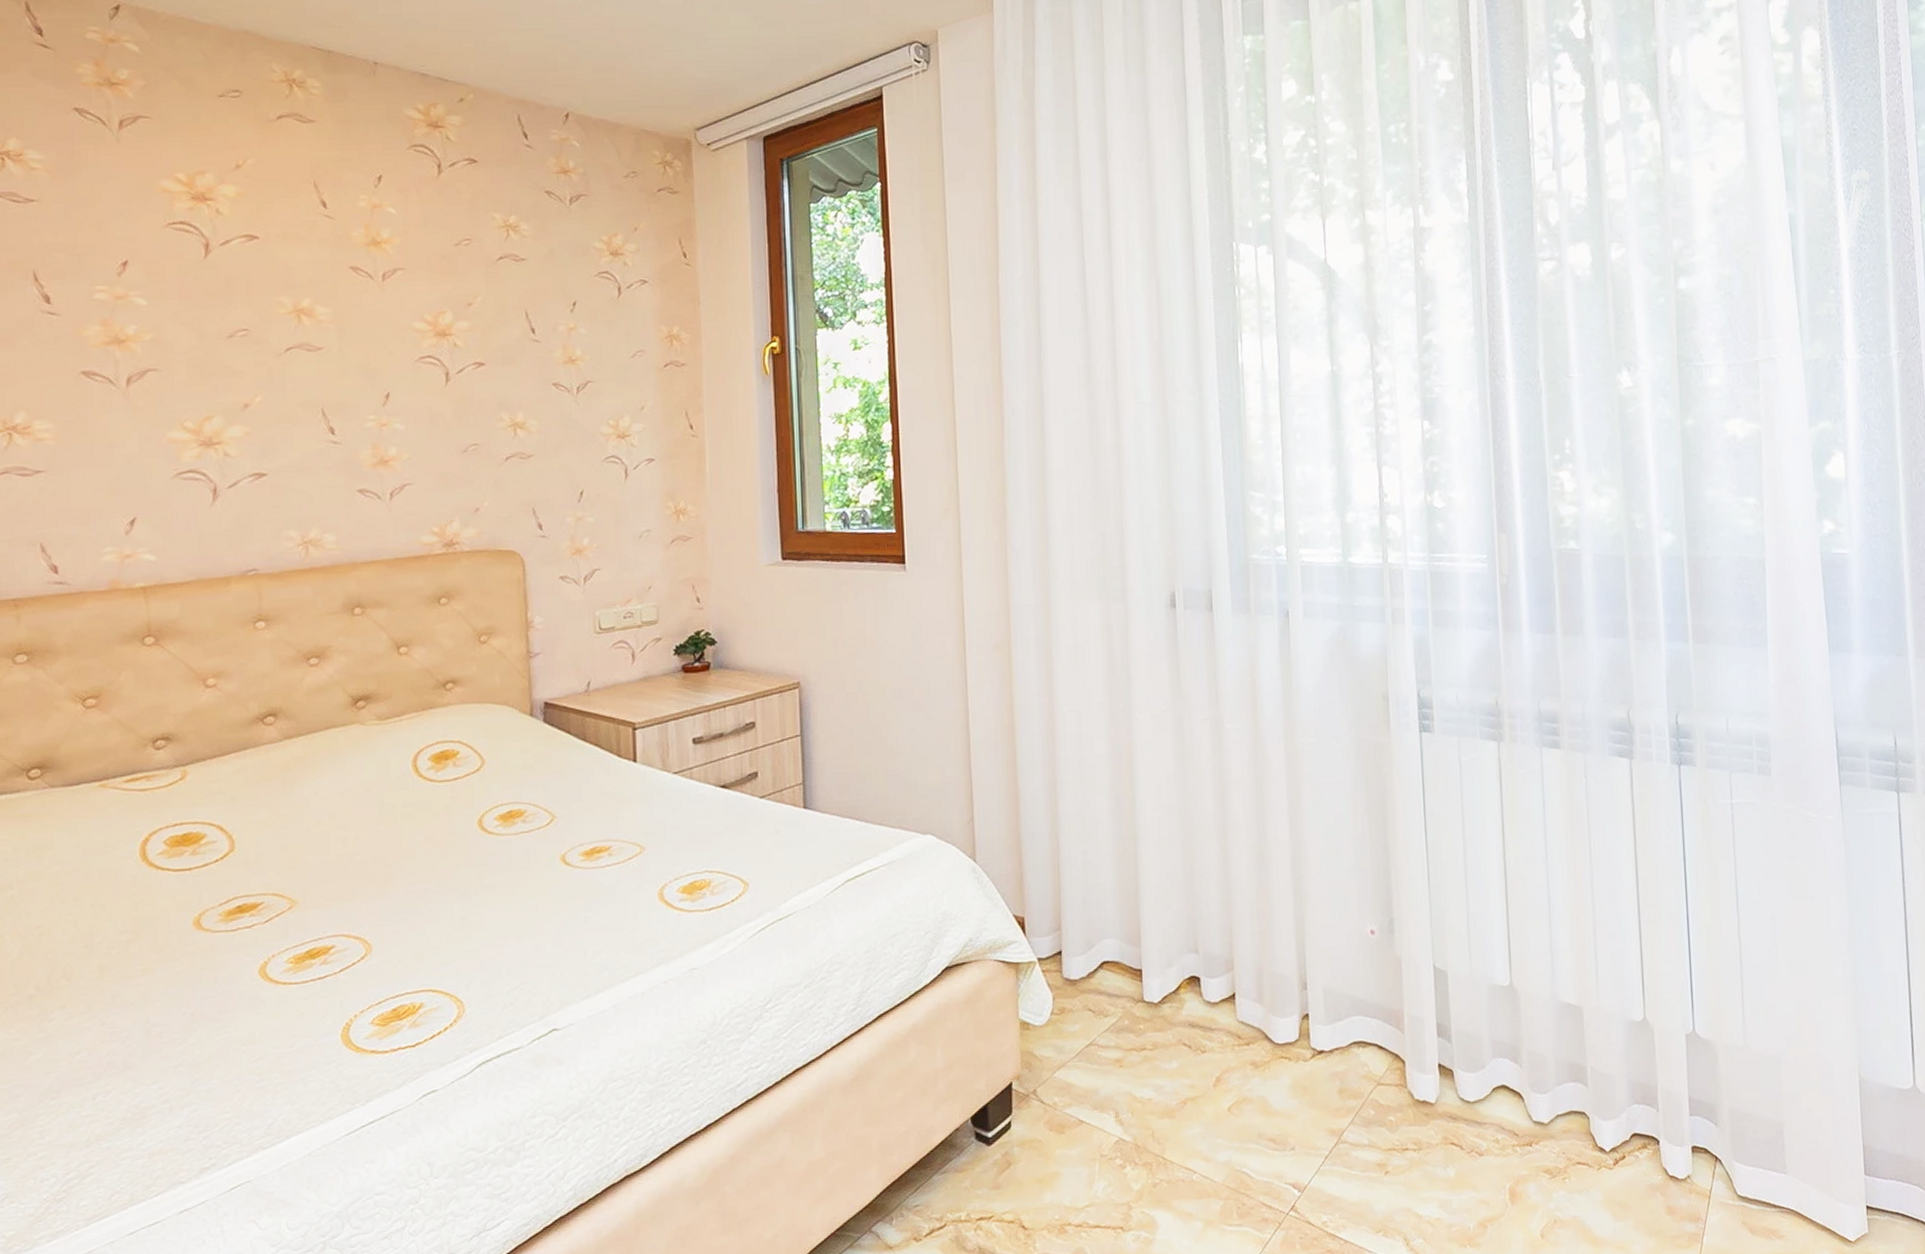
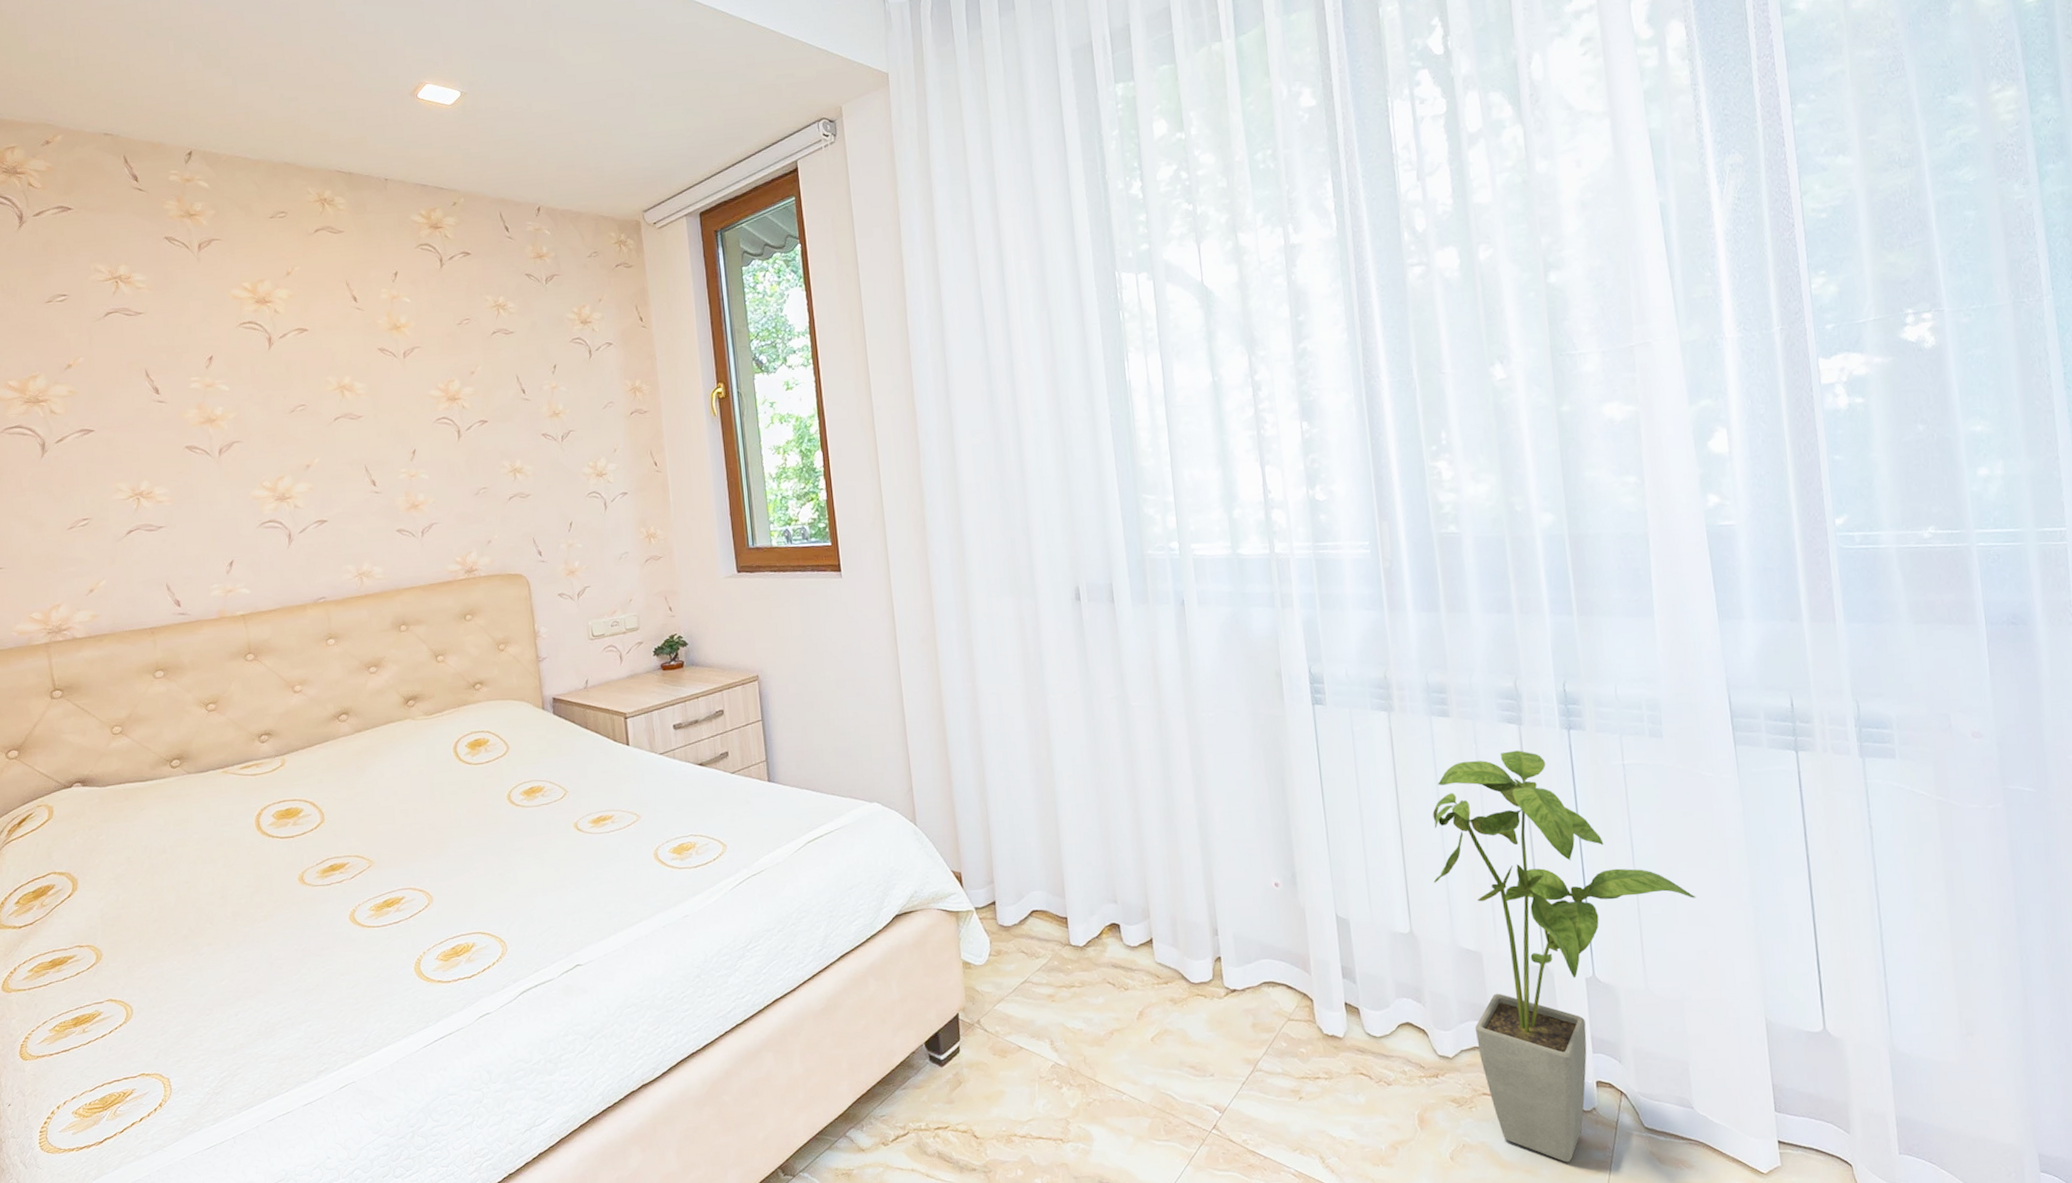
house plant: none [1536,786,1797,1237] -> present [1432,750,1696,1163]

